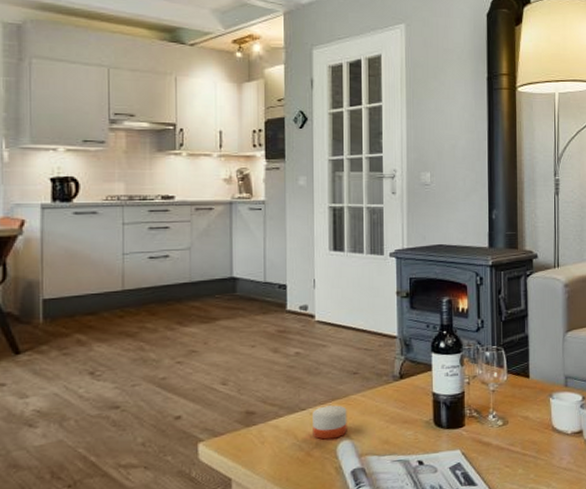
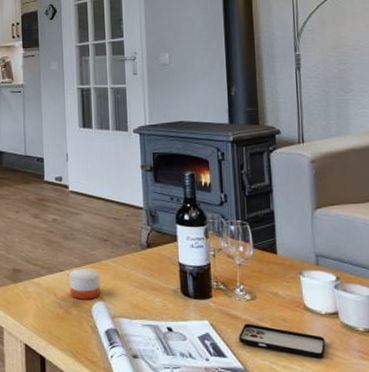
smartphone: none [489,449,570,477] -> present [238,323,325,359]

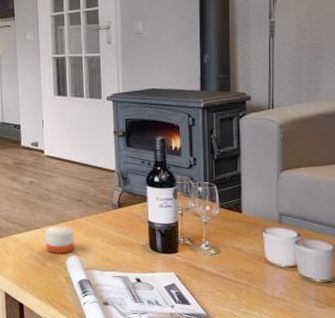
smartphone: present [238,323,325,359] -> none [202,275,283,306]

